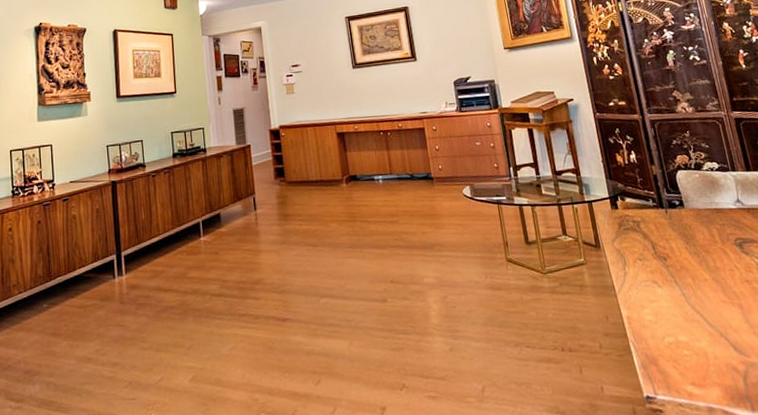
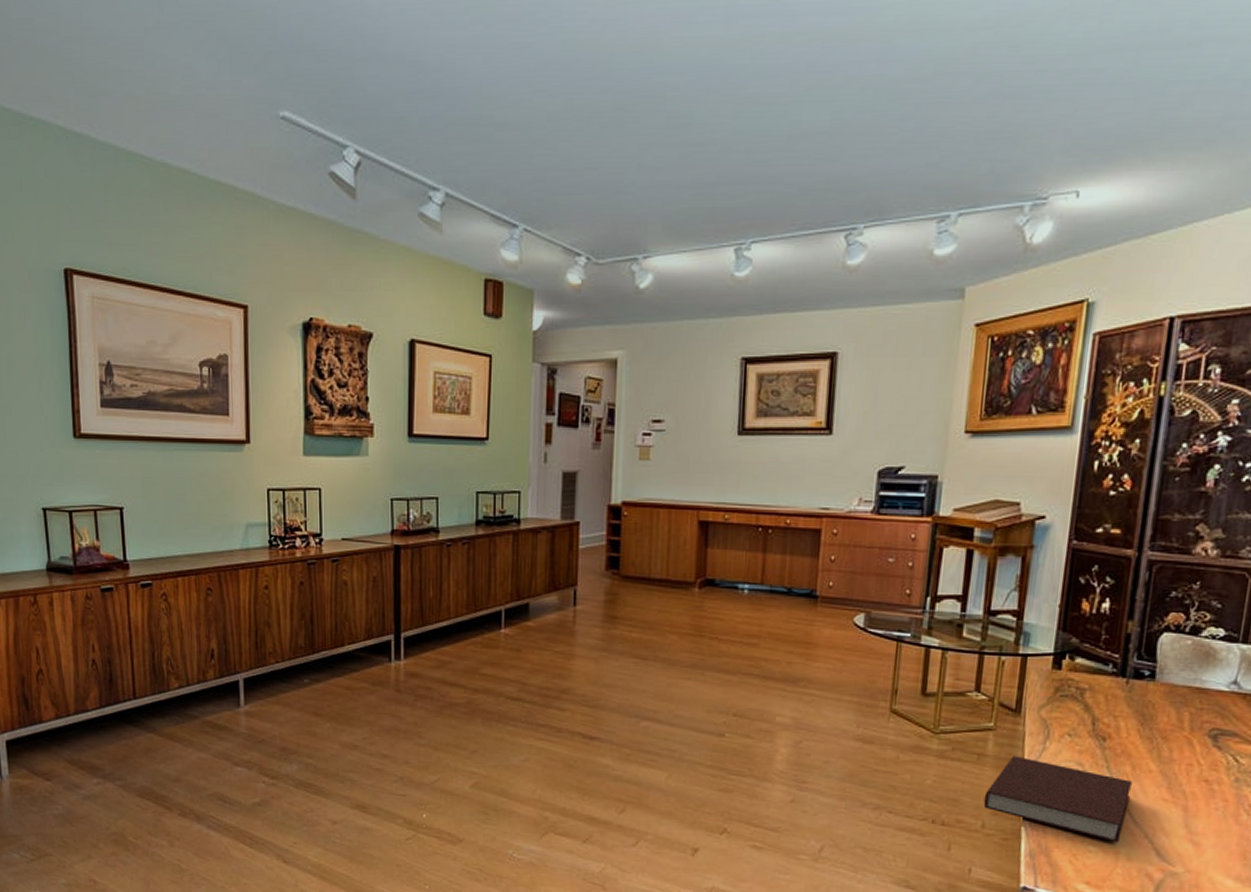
notebook: none [594,282,704,344] -> present [983,755,1133,843]

